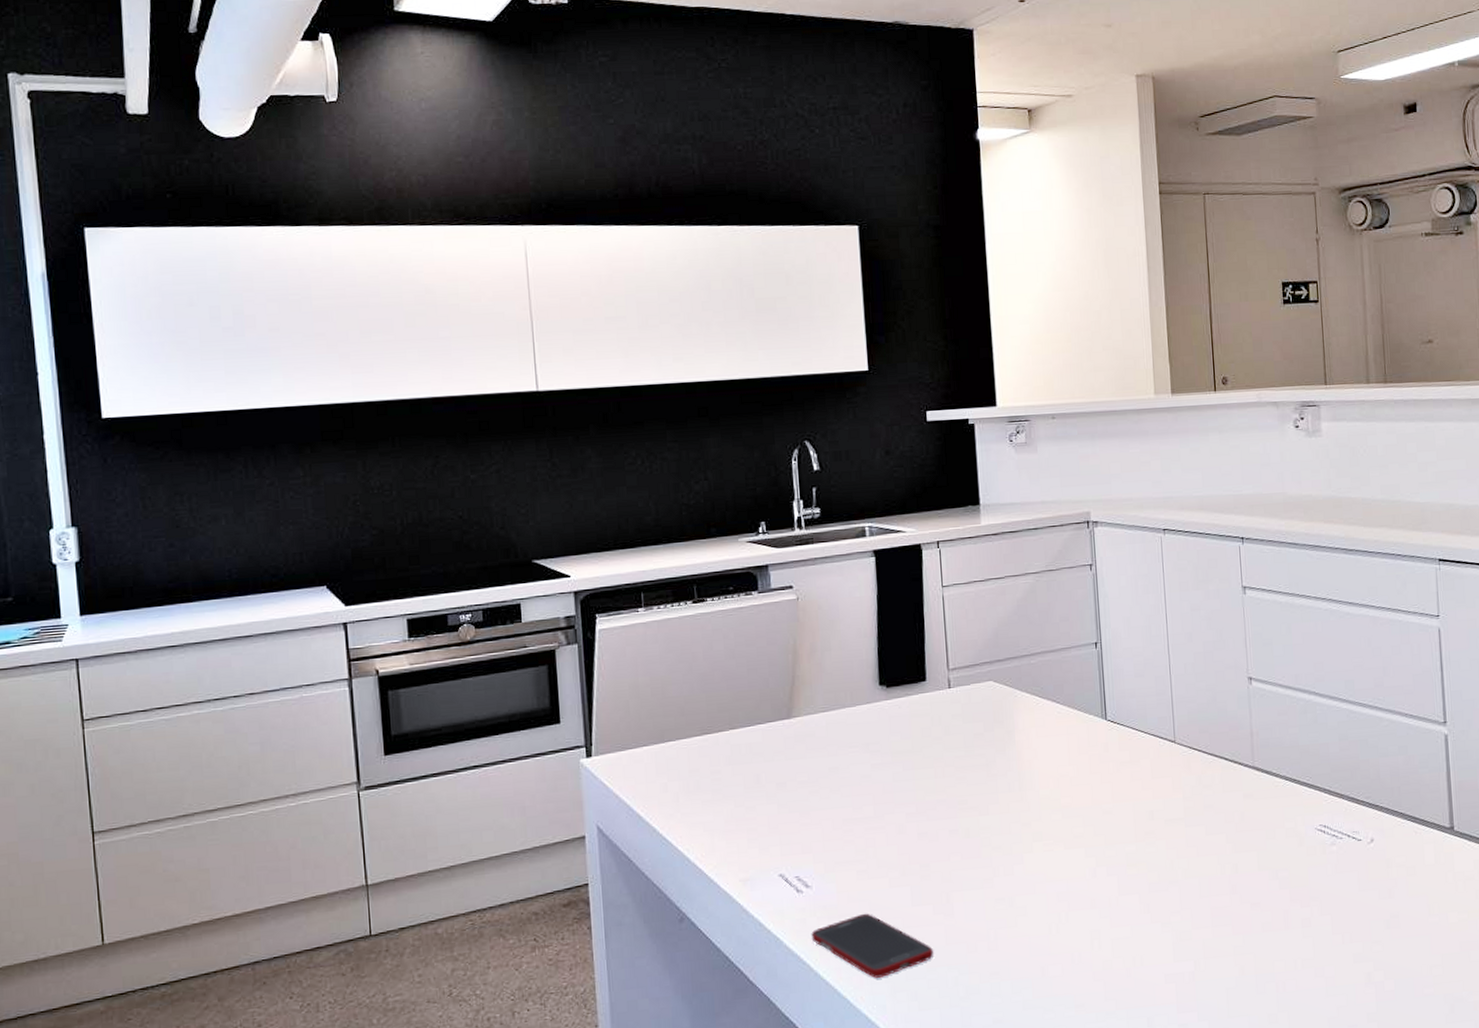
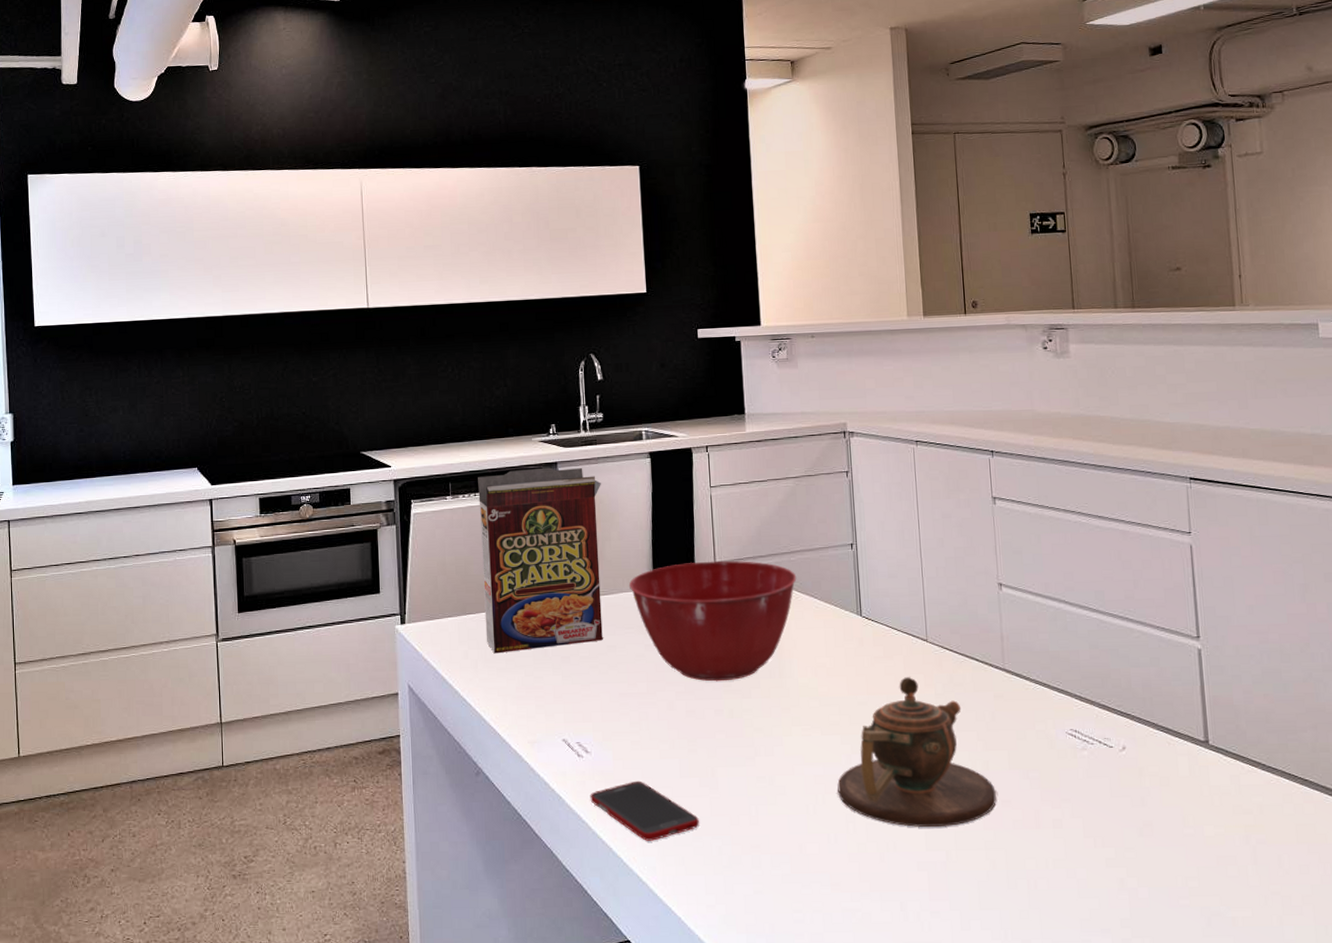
cereal box: none [669,571,824,785] -> present [473,467,603,654]
mixing bowl: none [852,666,1038,800] -> present [628,560,797,682]
teapot: none [1081,781,1245,939] -> present [837,677,996,828]

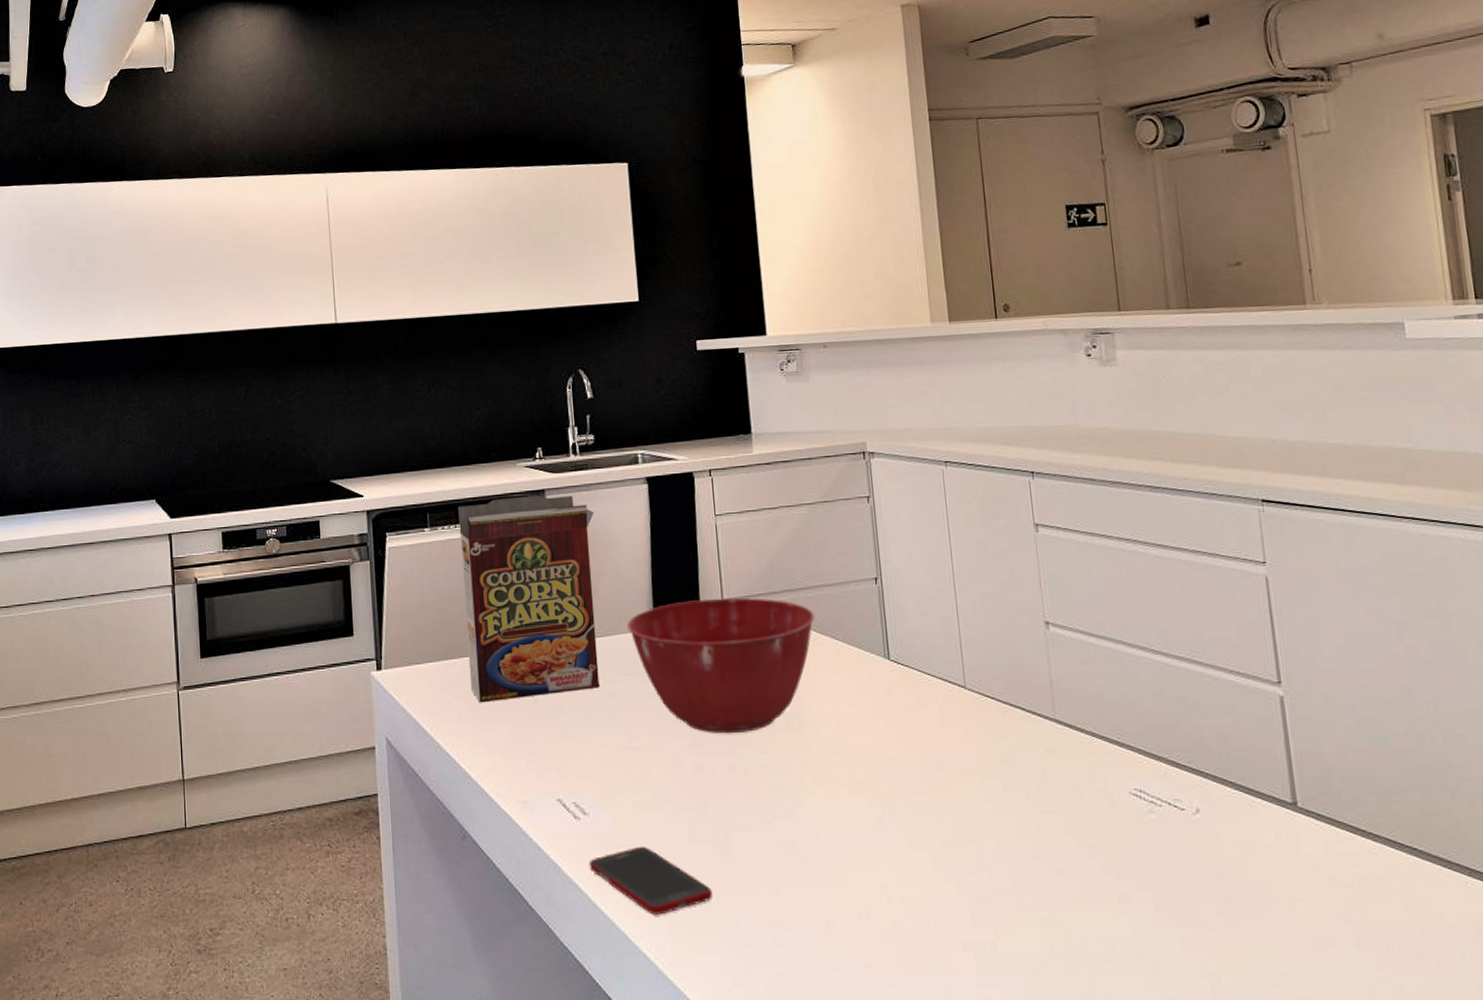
teapot: present [837,677,996,828] -> none [868,729,1052,902]

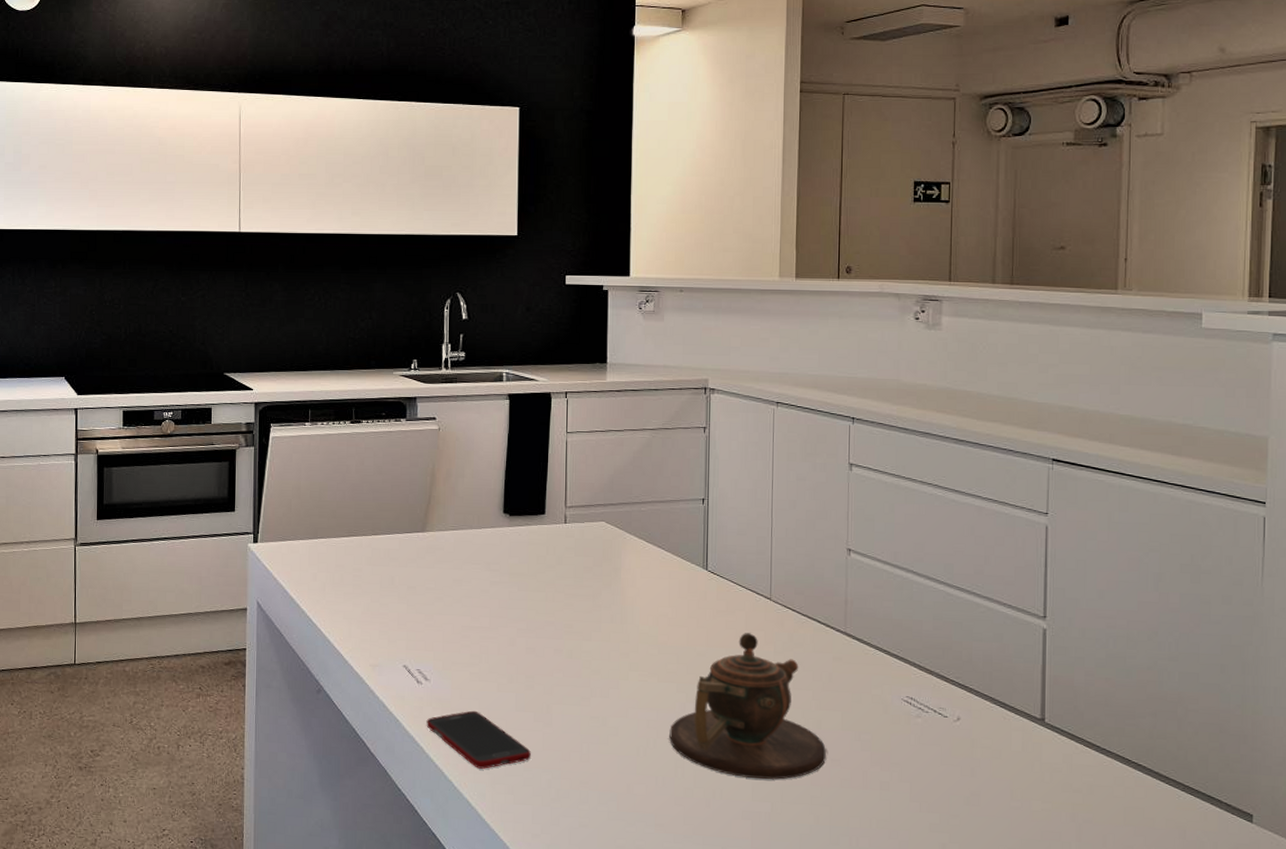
cereal box: present [453,495,600,703] -> none [331,401,458,579]
mixing bowl: present [626,597,815,734] -> none [478,505,646,623]
teapot: none [868,729,1052,902] -> present [669,633,826,780]

